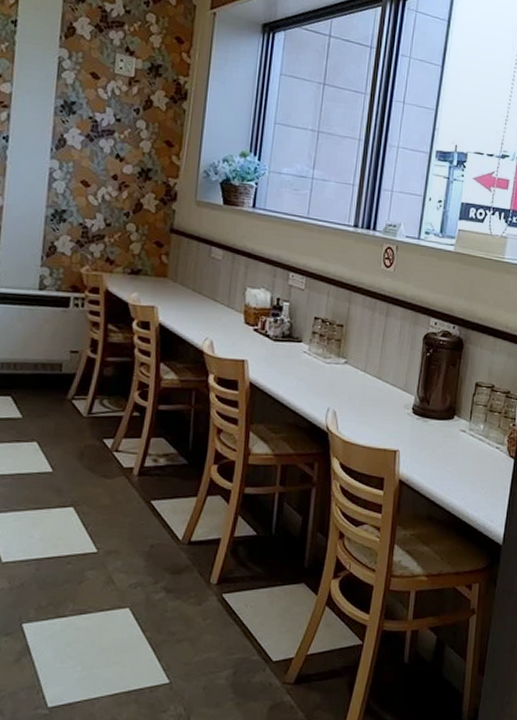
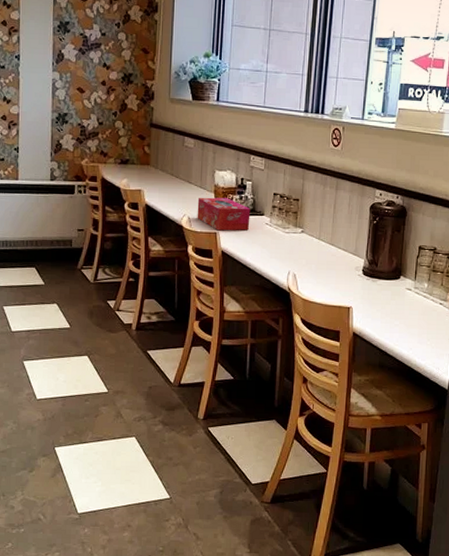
tissue box: none [222,318,287,359] -> present [197,197,251,231]

